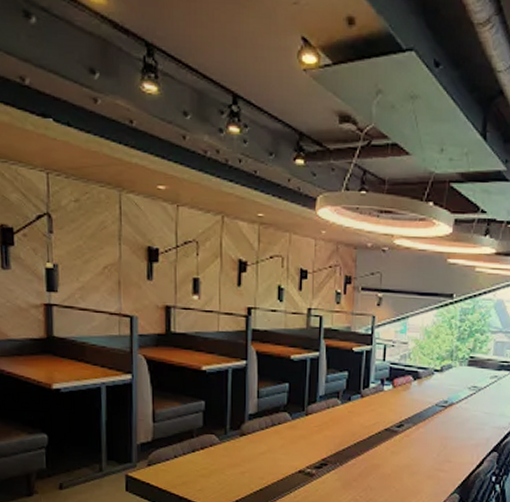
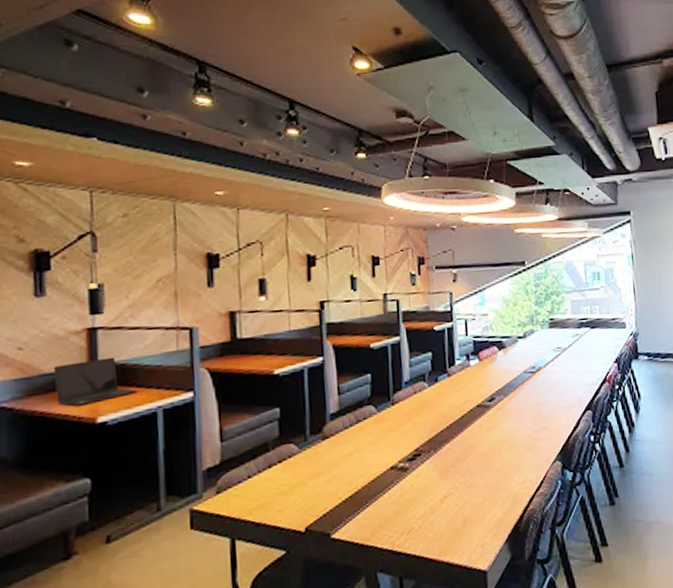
laptop: none [18,332,85,372] -> present [54,357,138,407]

